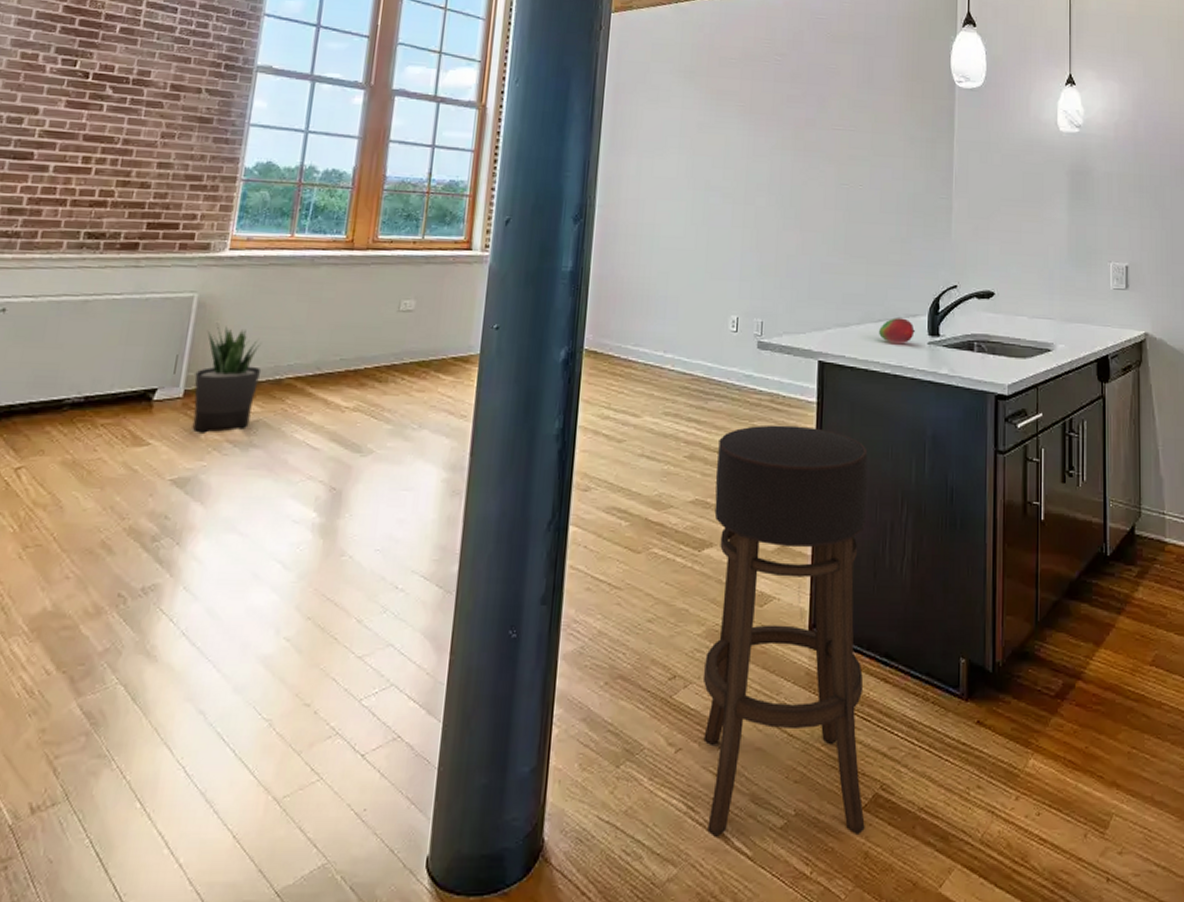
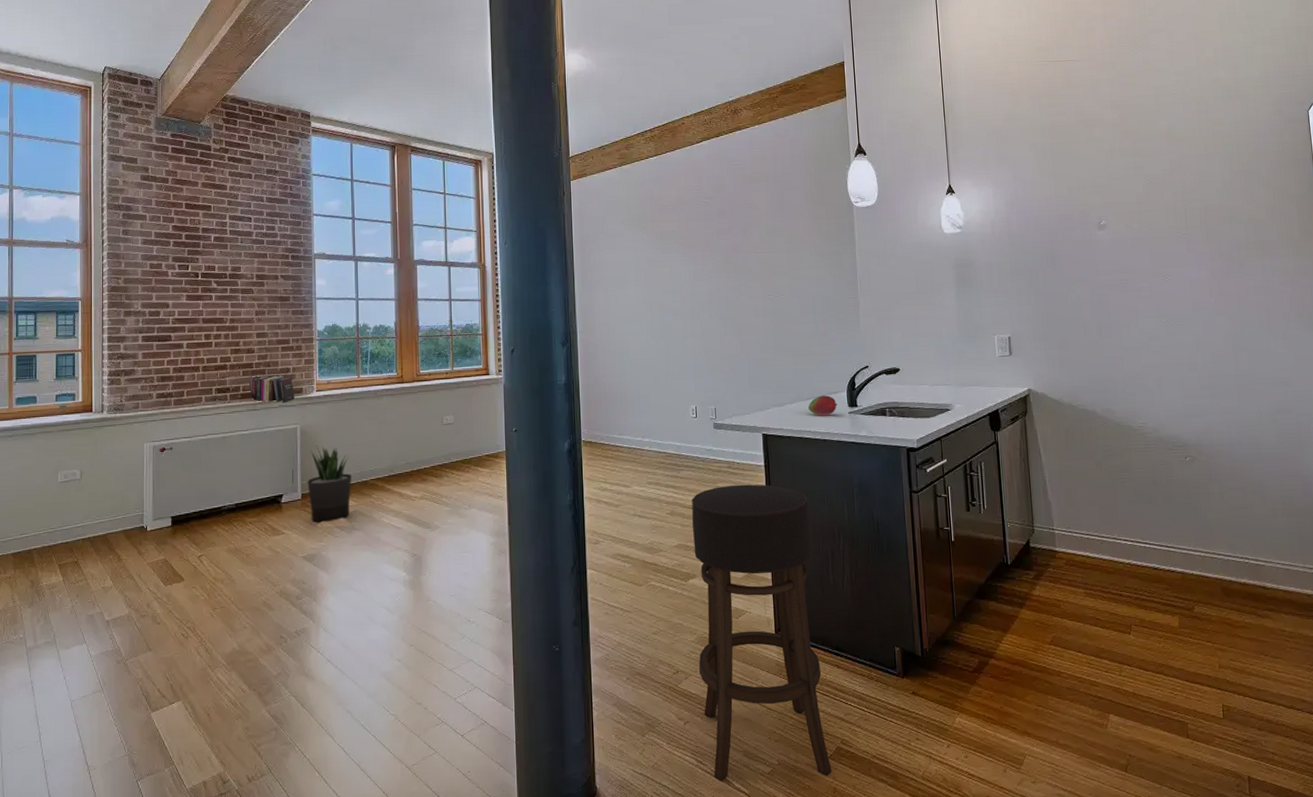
books: none [131,217,199,262] -> present [246,374,295,403]

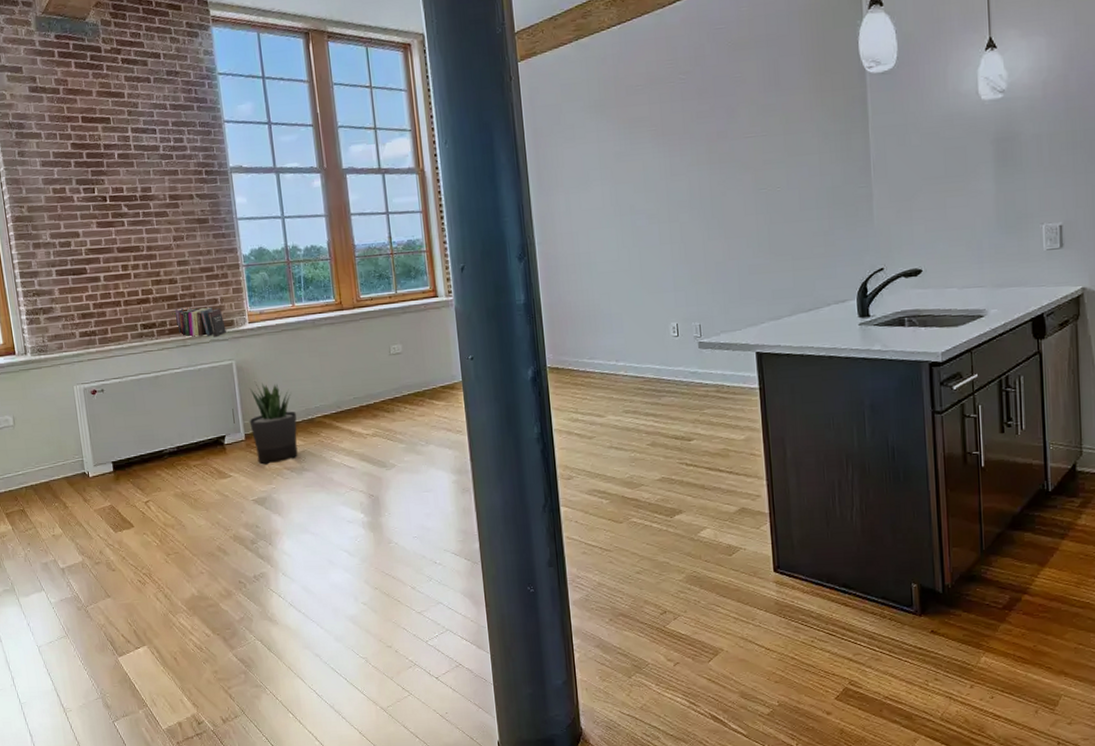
bar stool: present [691,484,832,781] -> none [675,409,839,722]
fruit: present [807,395,837,416] -> none [809,304,845,329]

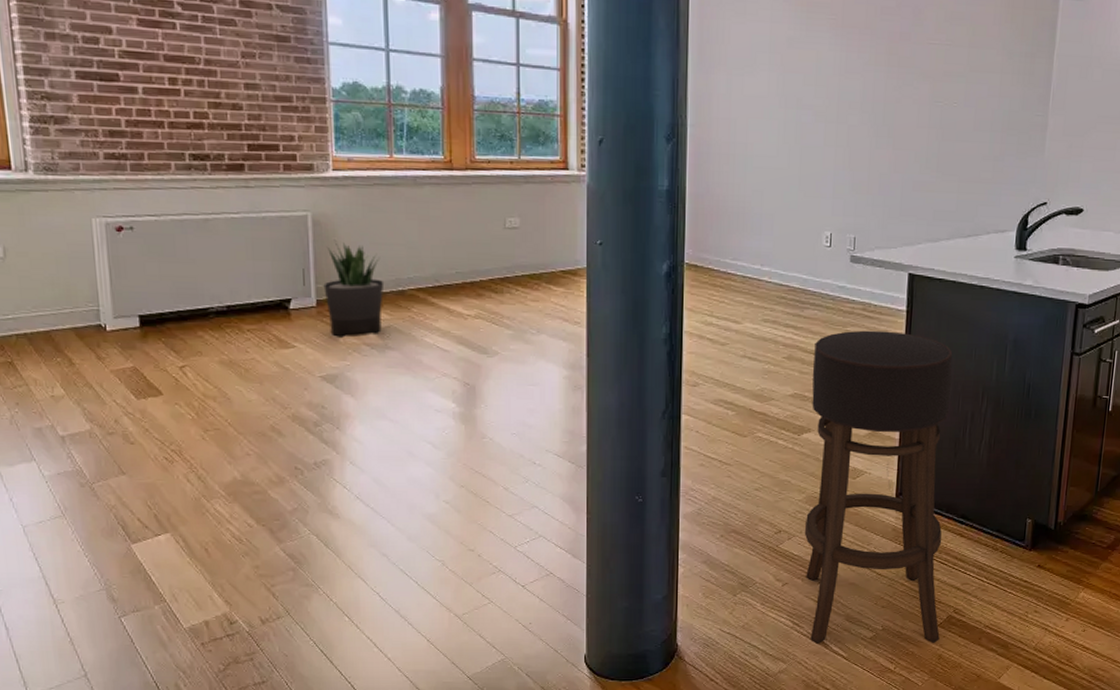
books: present [172,306,226,338] -> none [233,139,303,182]
bar stool: none [675,409,839,722] -> present [804,330,953,644]

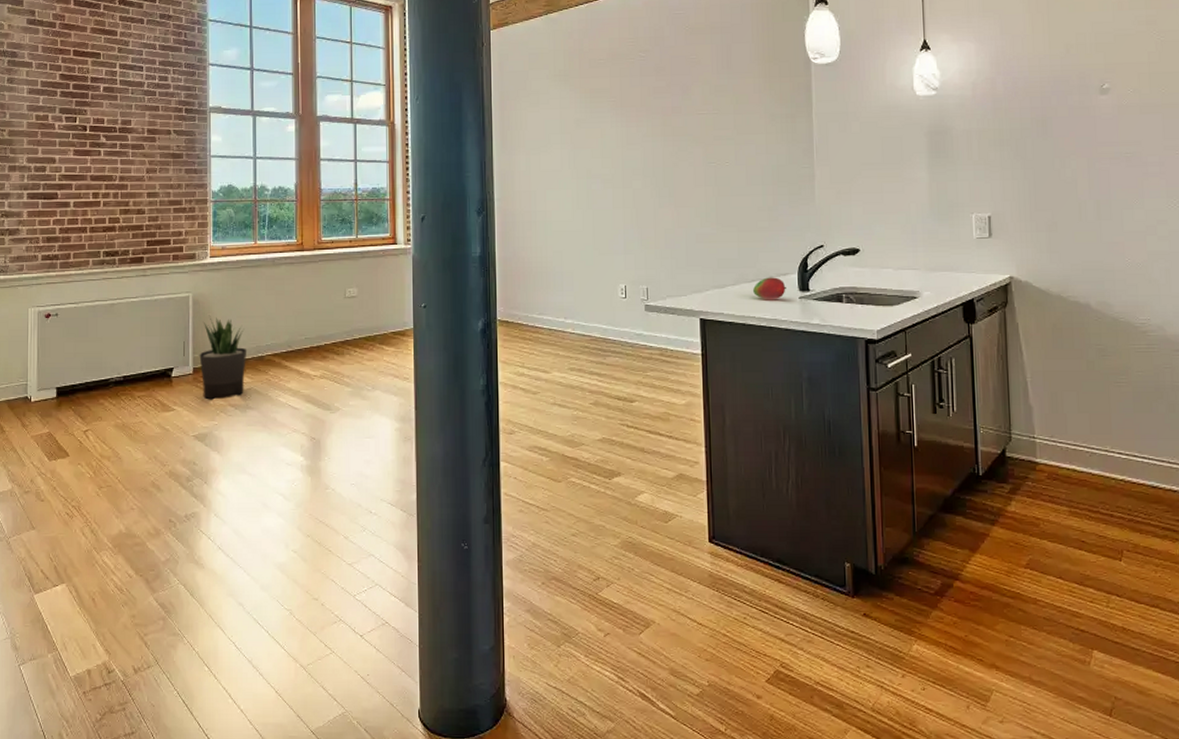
bar stool: present [804,330,953,644] -> none [618,374,769,701]
fruit: none [967,233,1003,258] -> present [752,277,786,301]

